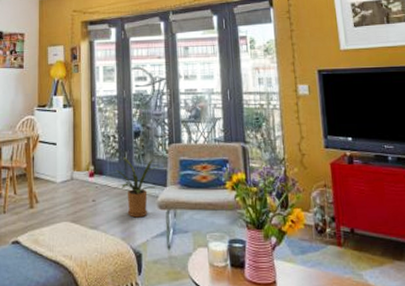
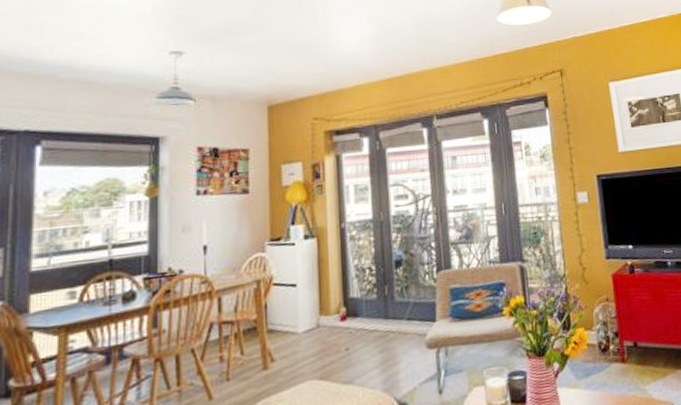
house plant: present [114,156,160,218] -> none [371,291,427,364]

